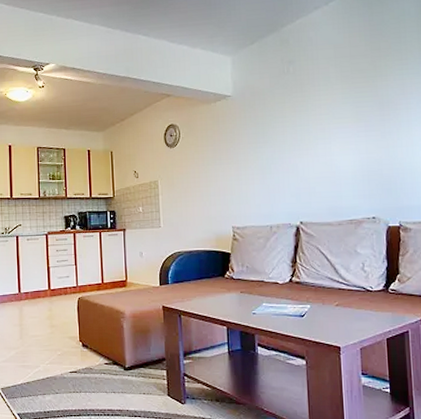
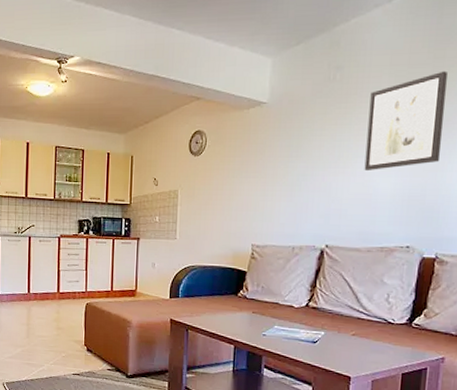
wall art: none [321,60,389,152] -> present [364,70,447,172]

